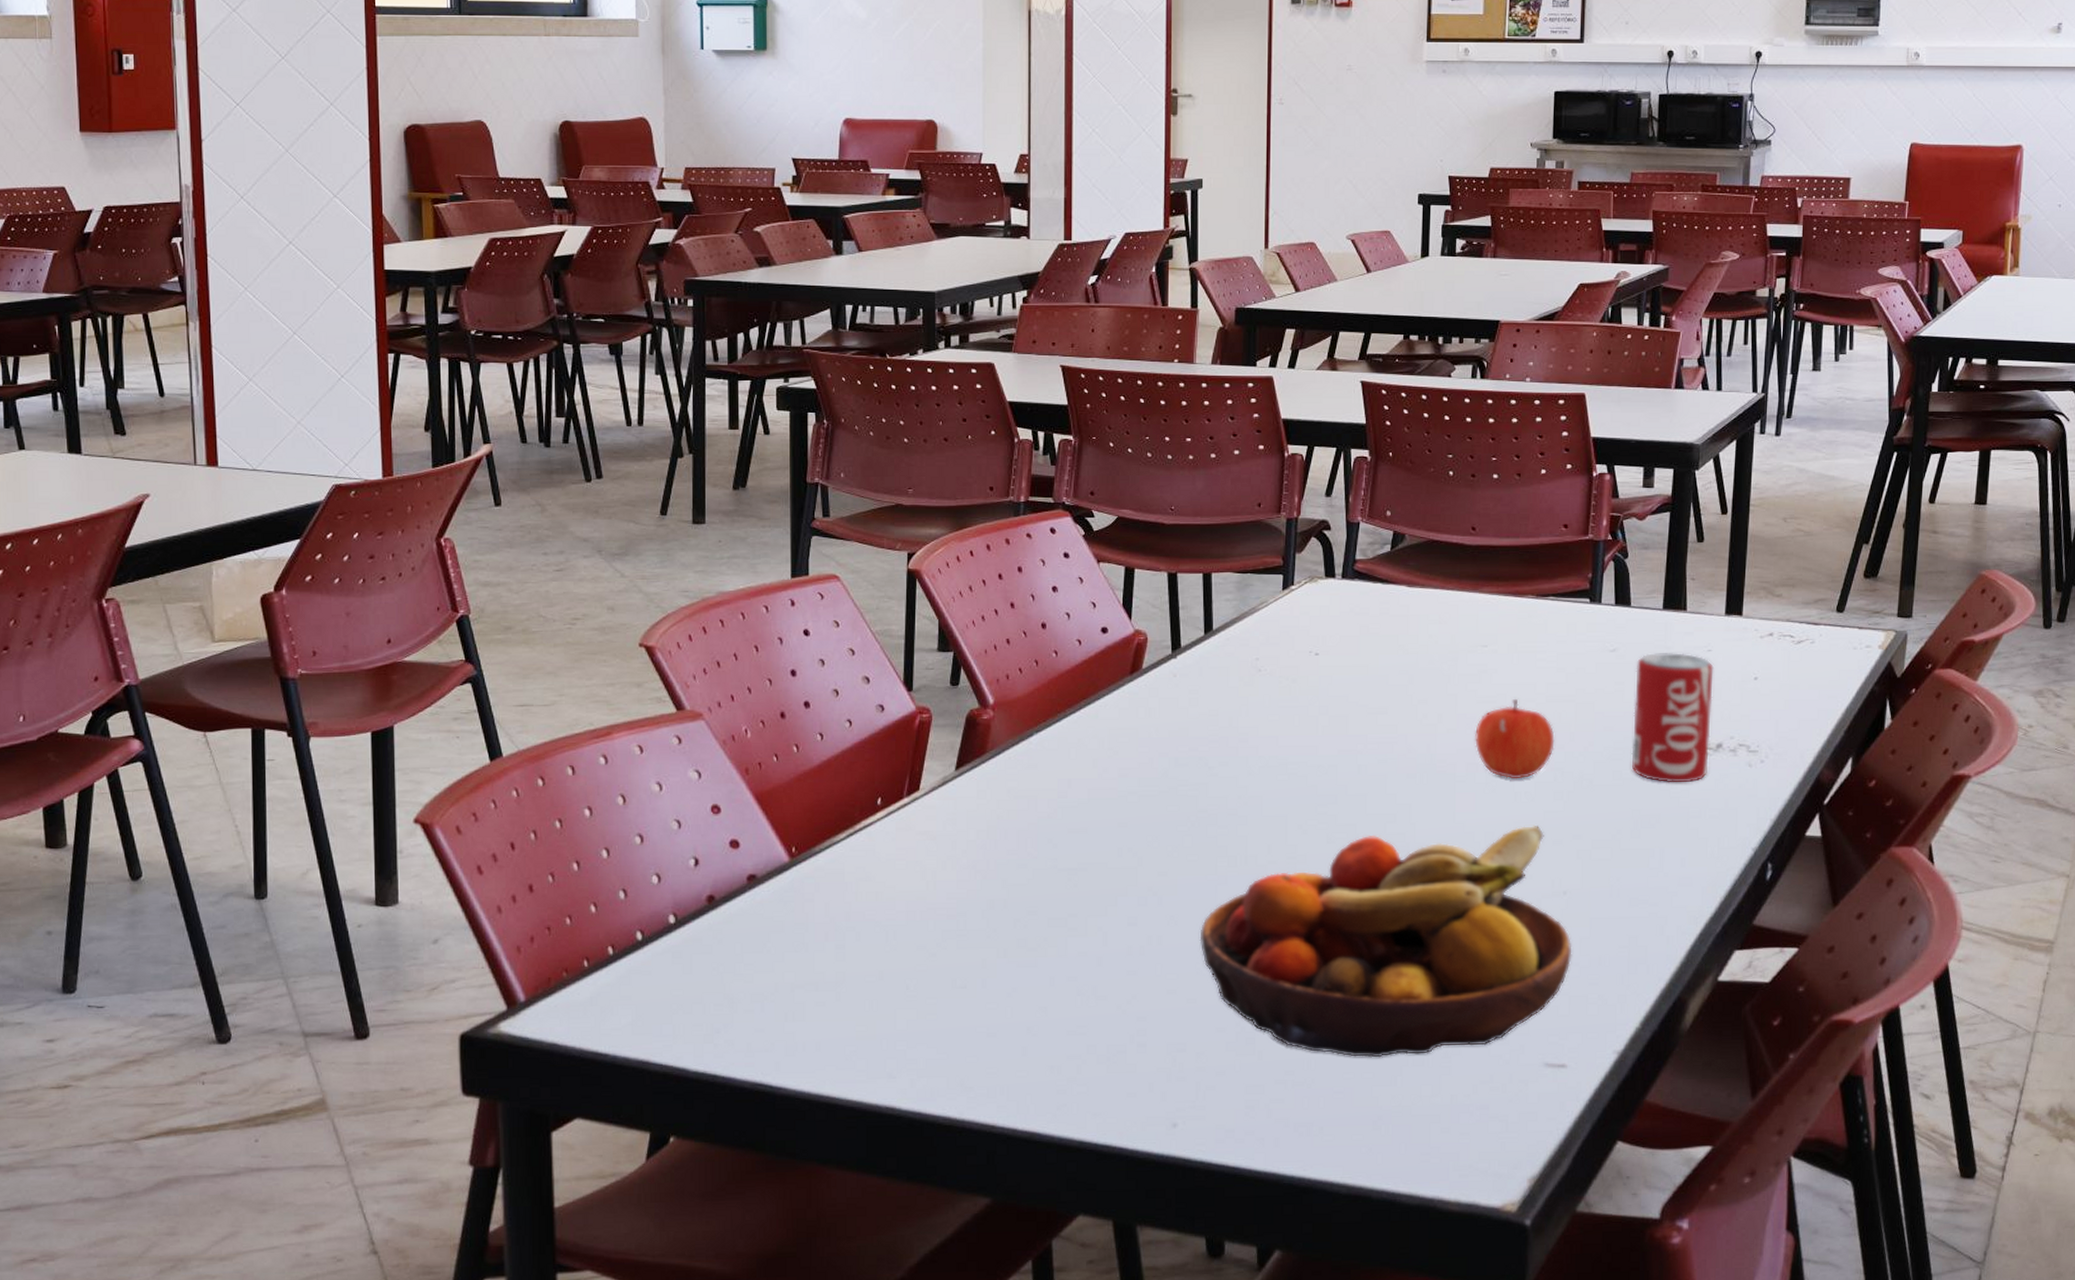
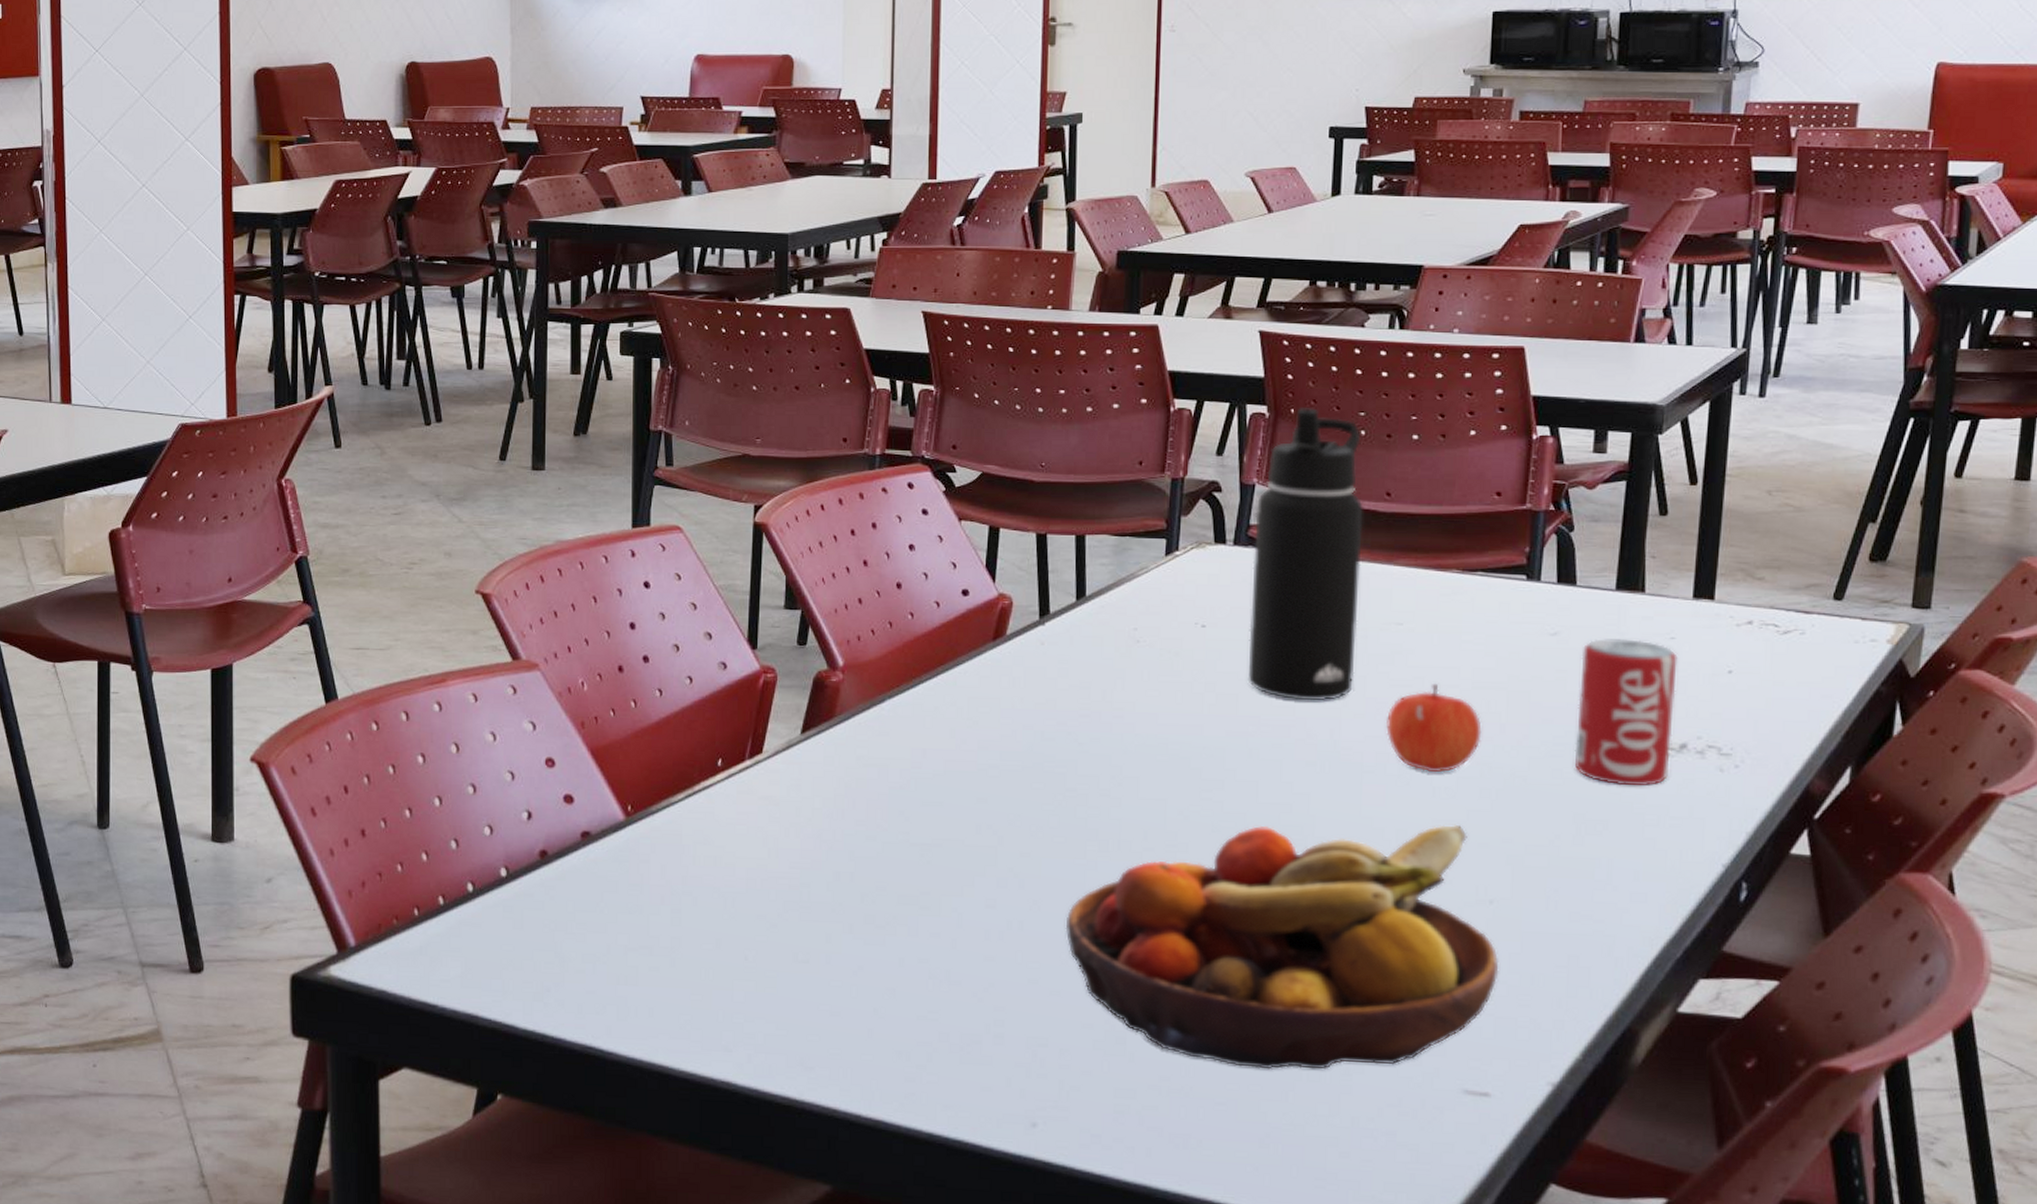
water bottle: none [1356,451,1453,718] -> present [1247,408,1363,700]

